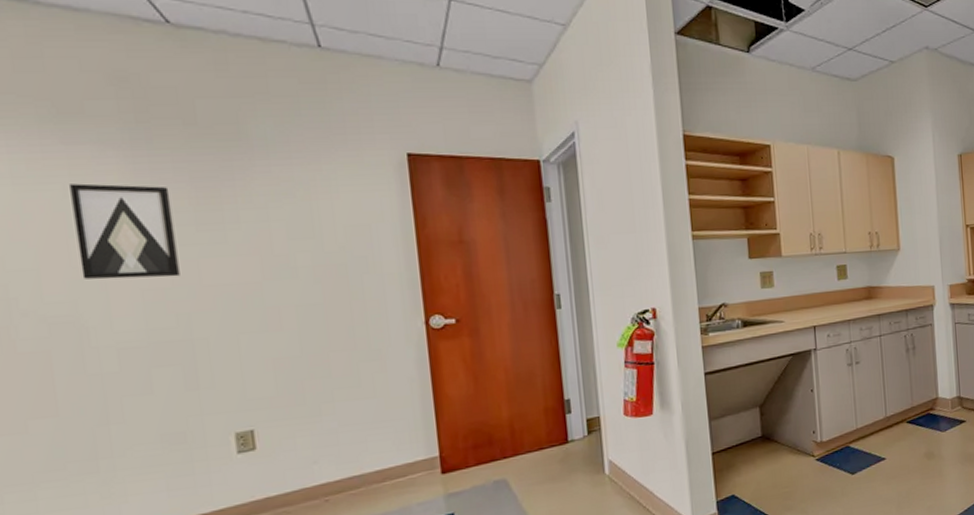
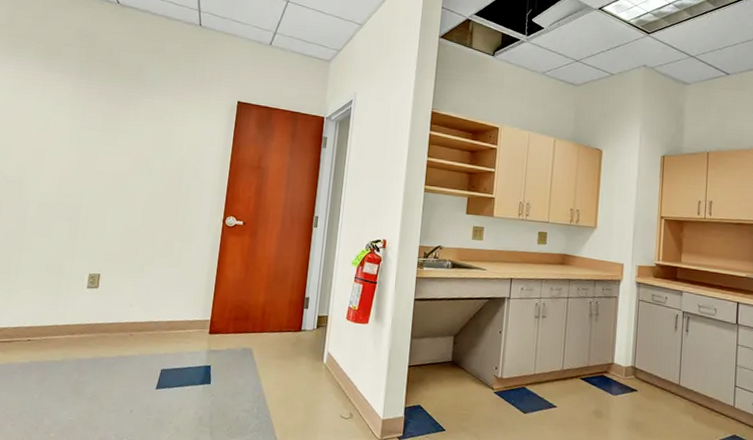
wall art: present [70,183,180,280] -> none [32,96,93,163]

